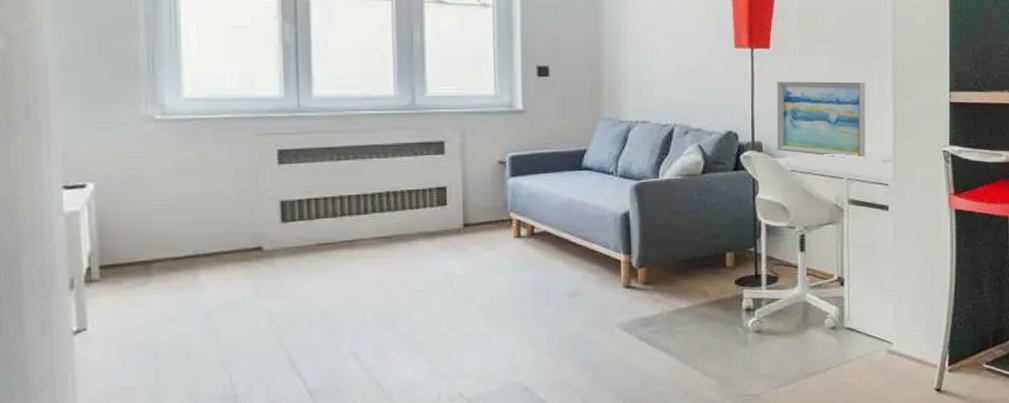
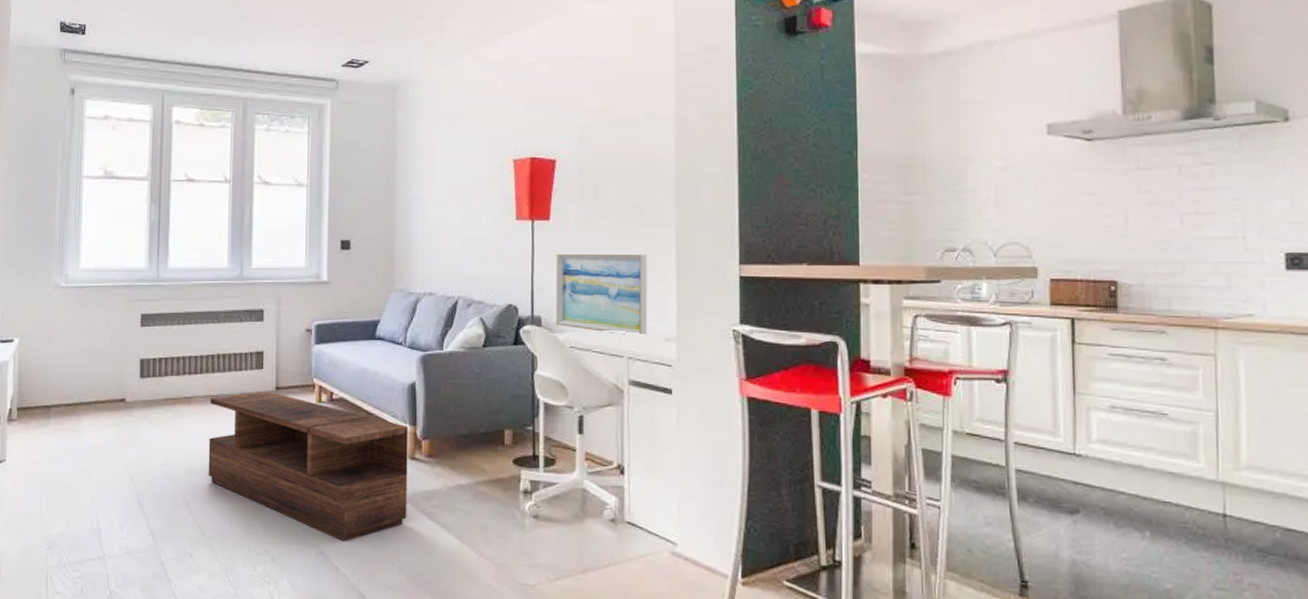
coffee table: none [379,228,623,376] -> present [208,390,408,541]

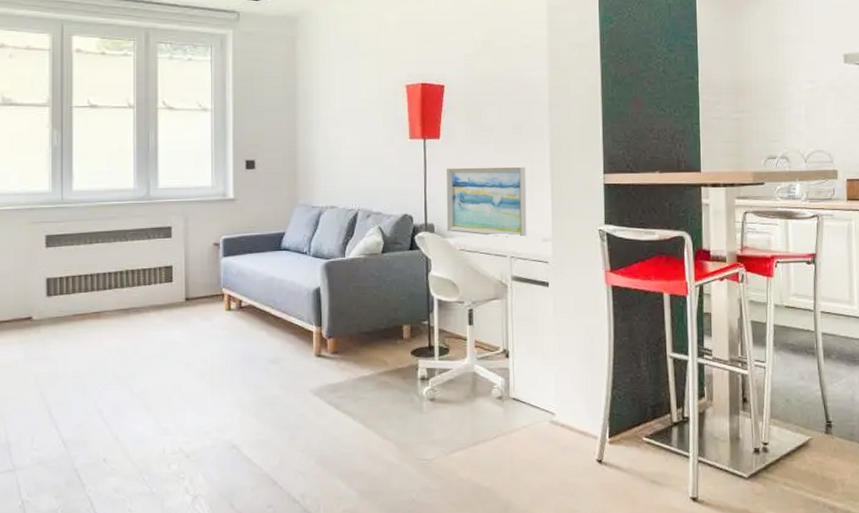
coffee table: present [208,390,408,541] -> none [120,302,315,435]

